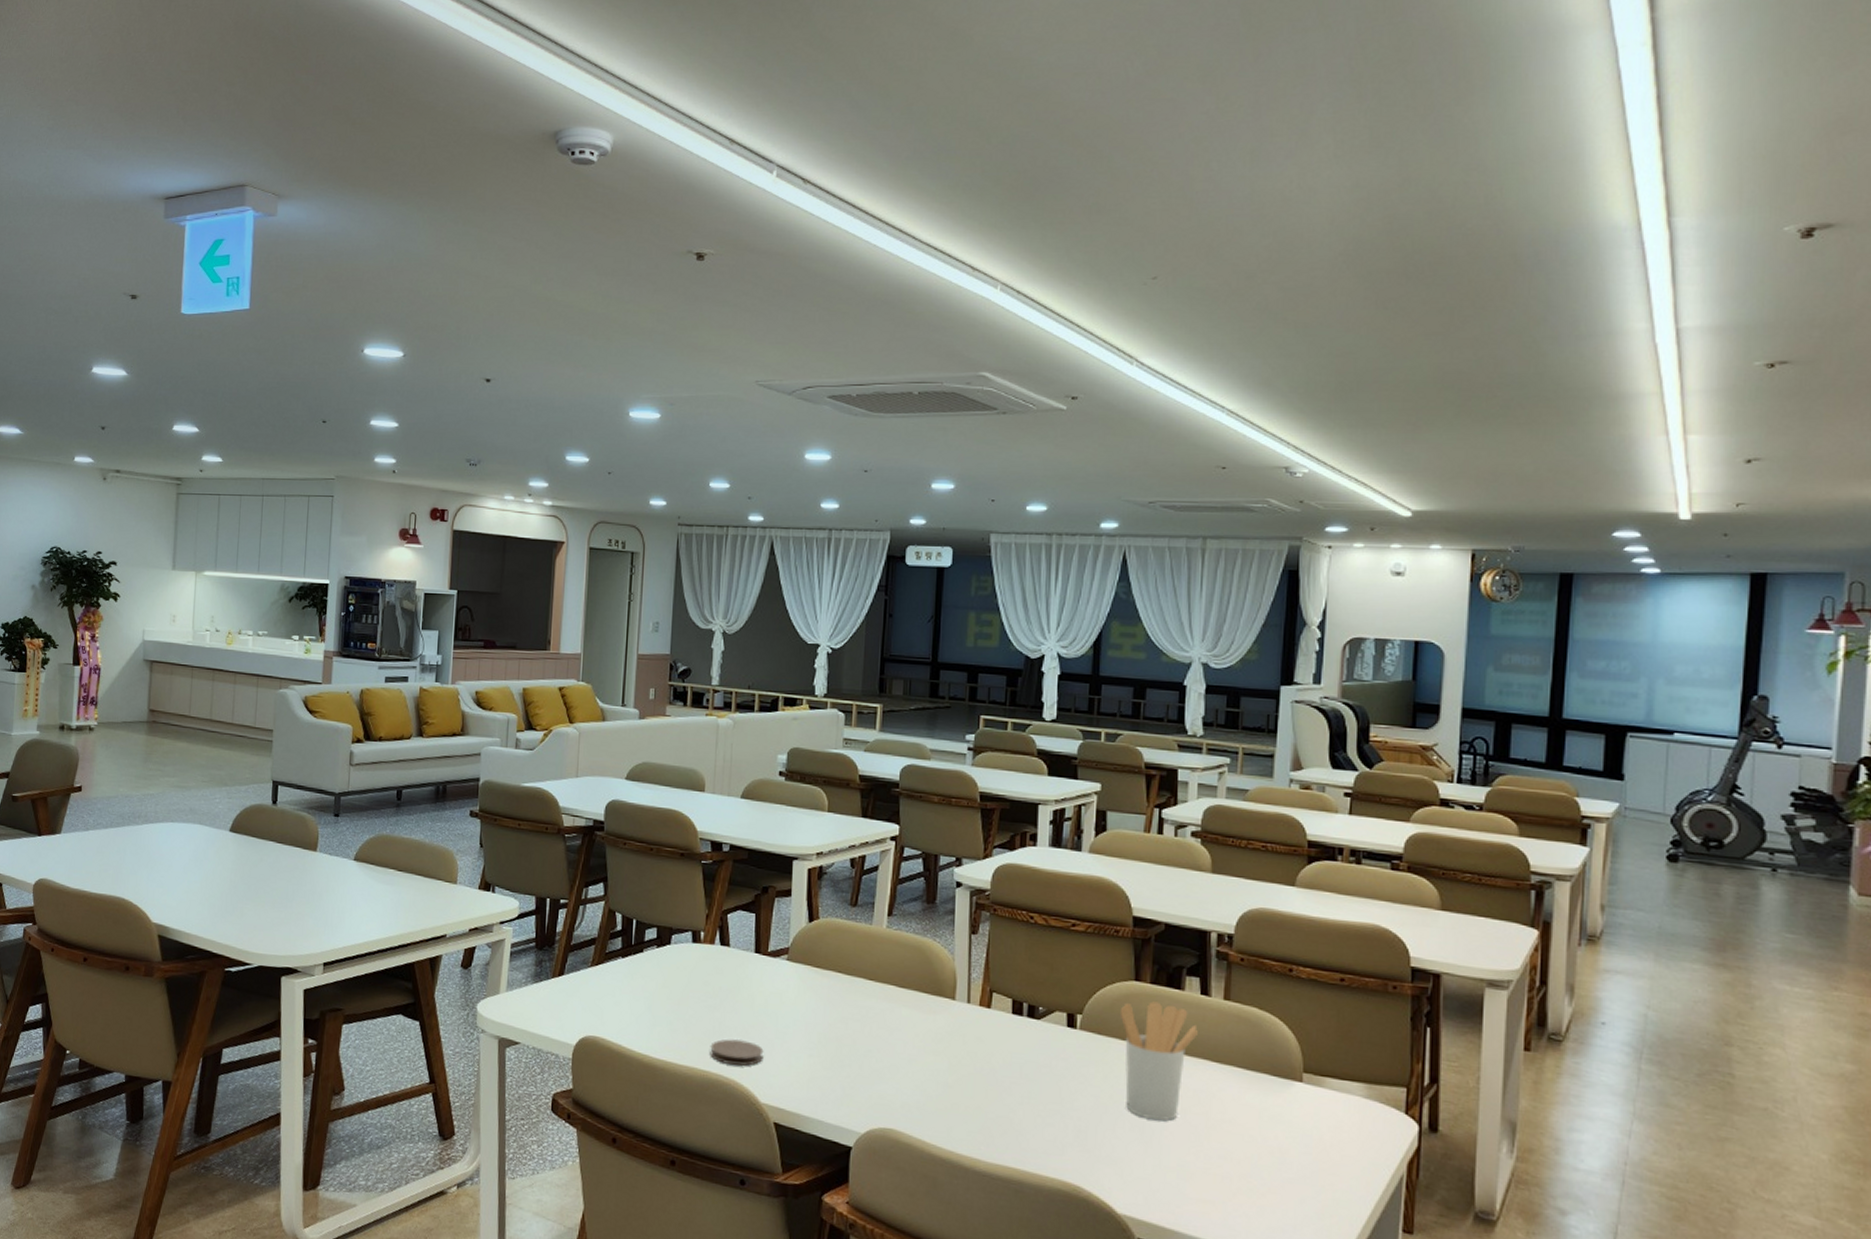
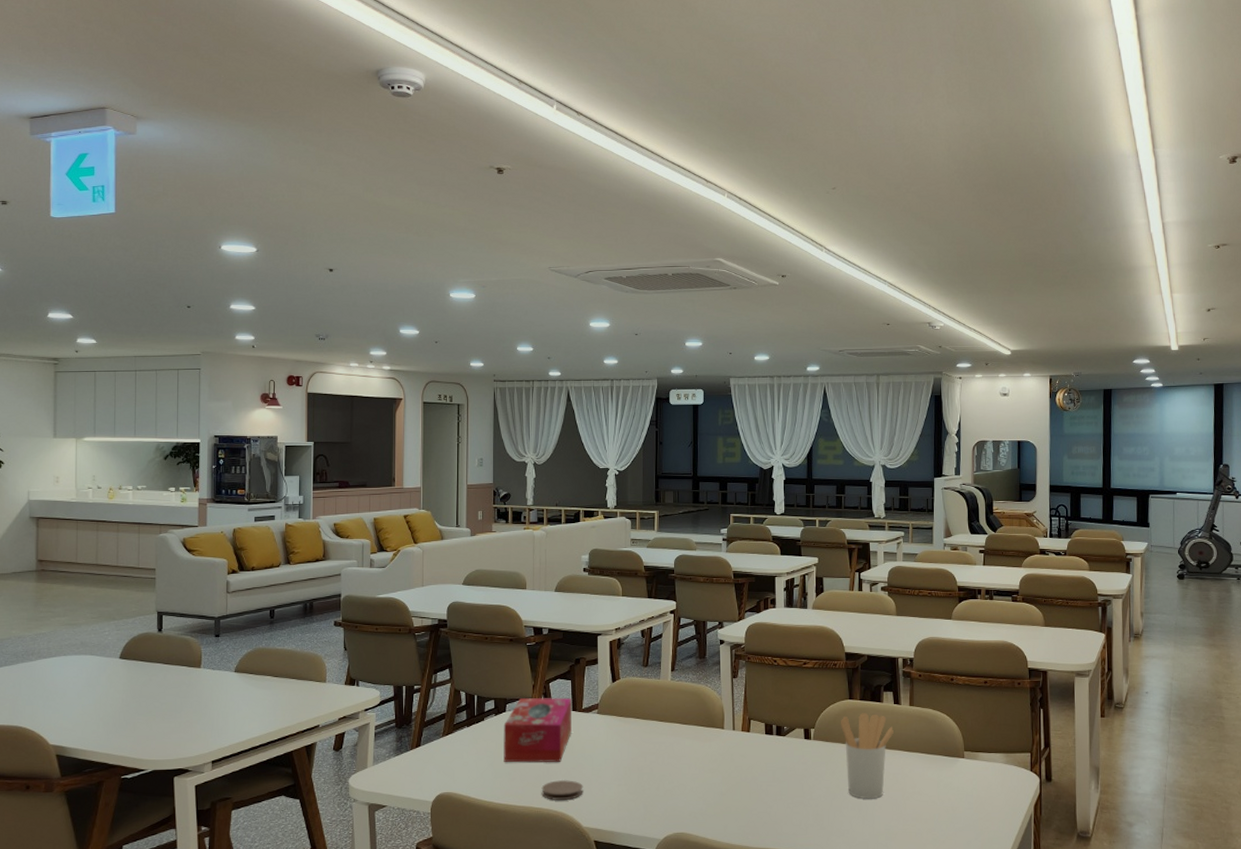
tissue box: none [665,930,754,1016] -> present [503,697,572,763]

